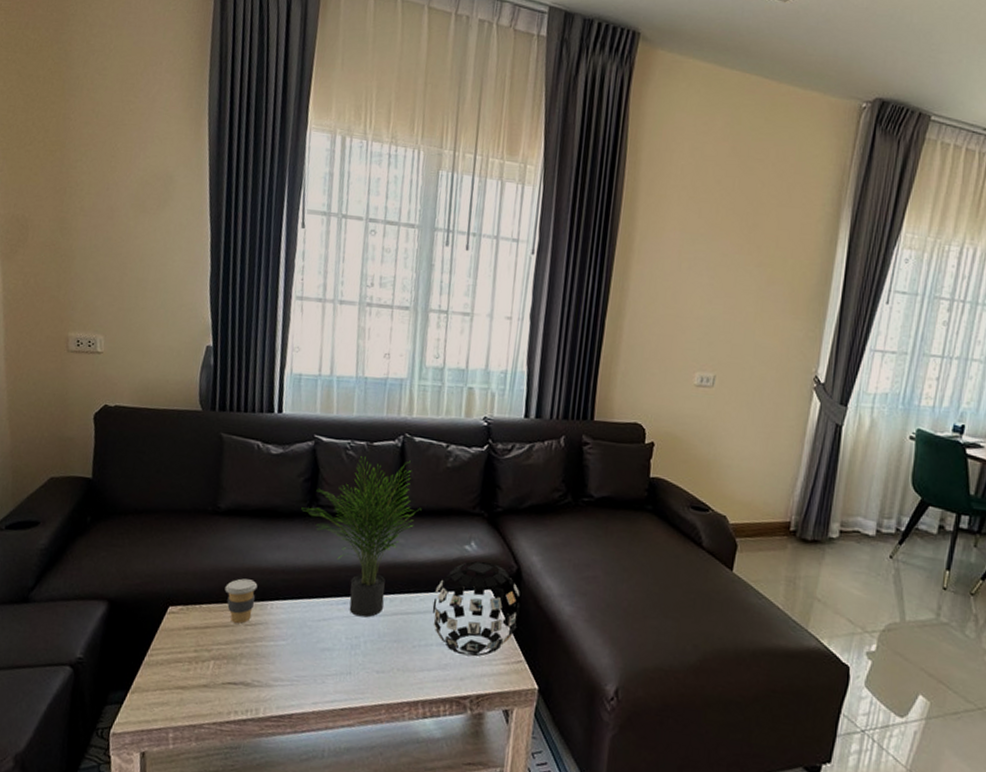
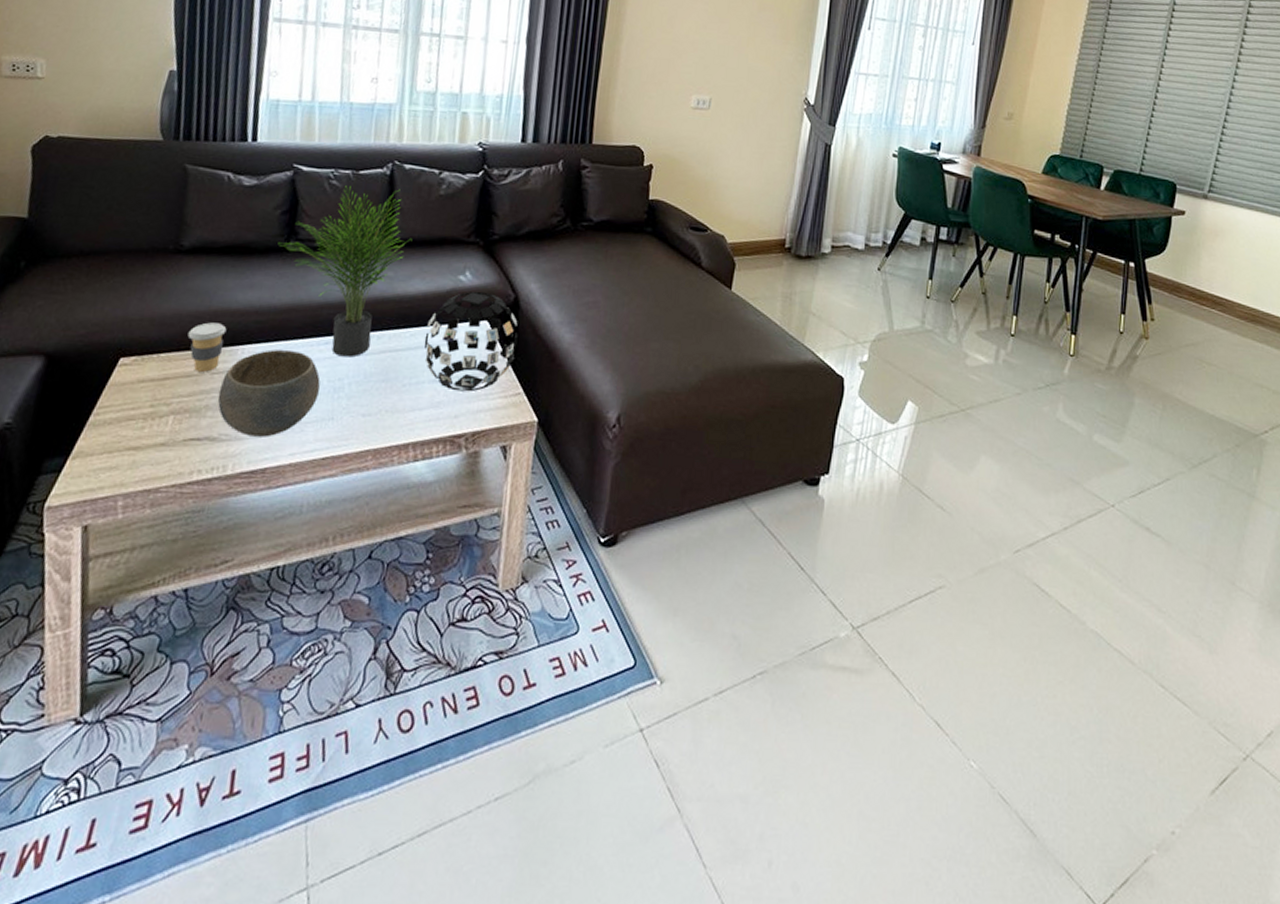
bowl: none [250,606,339,686] -> present [217,350,321,437]

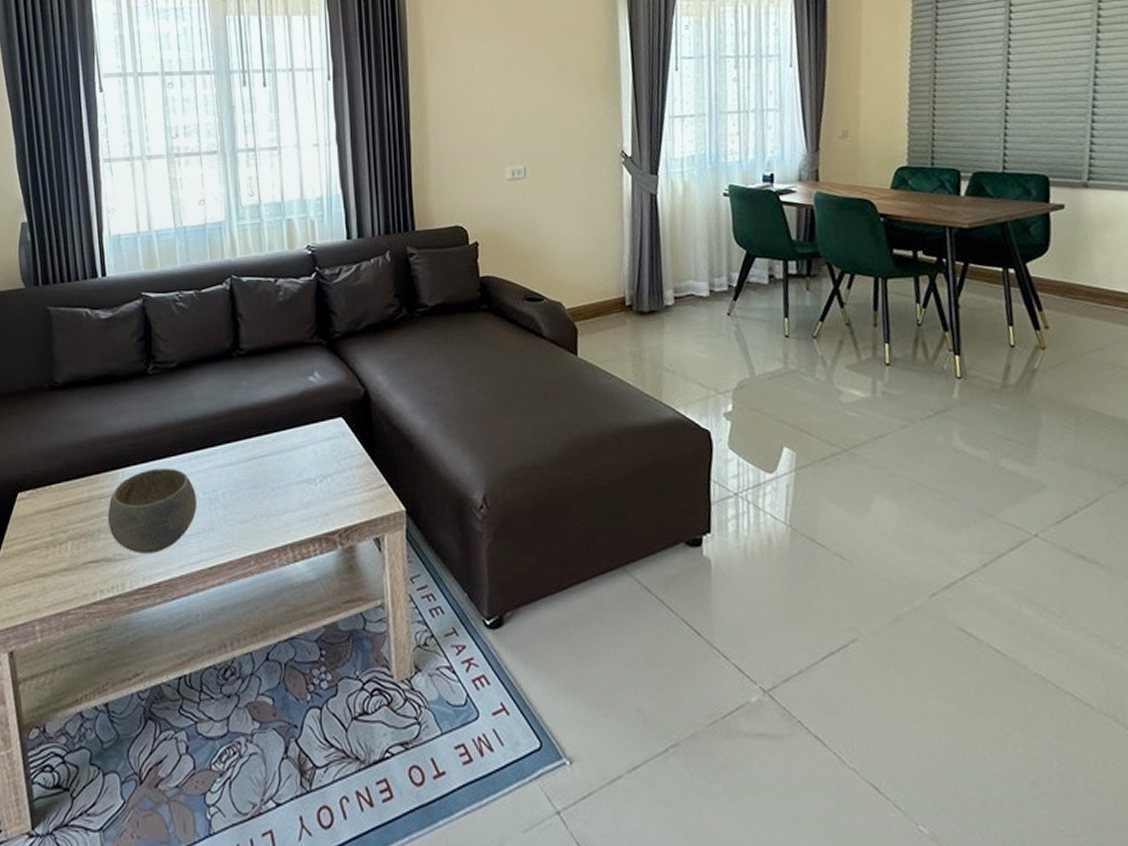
coffee cup: present [187,322,227,372] -> none [73,450,106,498]
potted plant: present [282,186,410,357] -> none [143,303,257,469]
decorative ball: present [424,291,518,392] -> none [285,389,374,490]

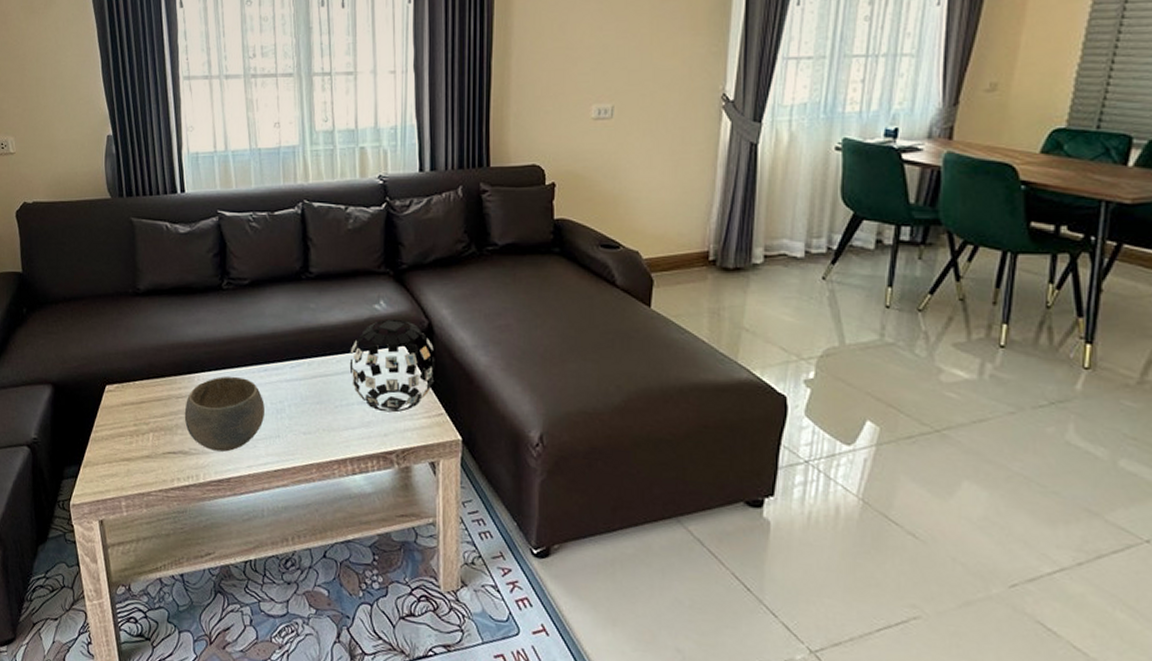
decorative ball: none [285,389,374,490] -> present [349,318,435,413]

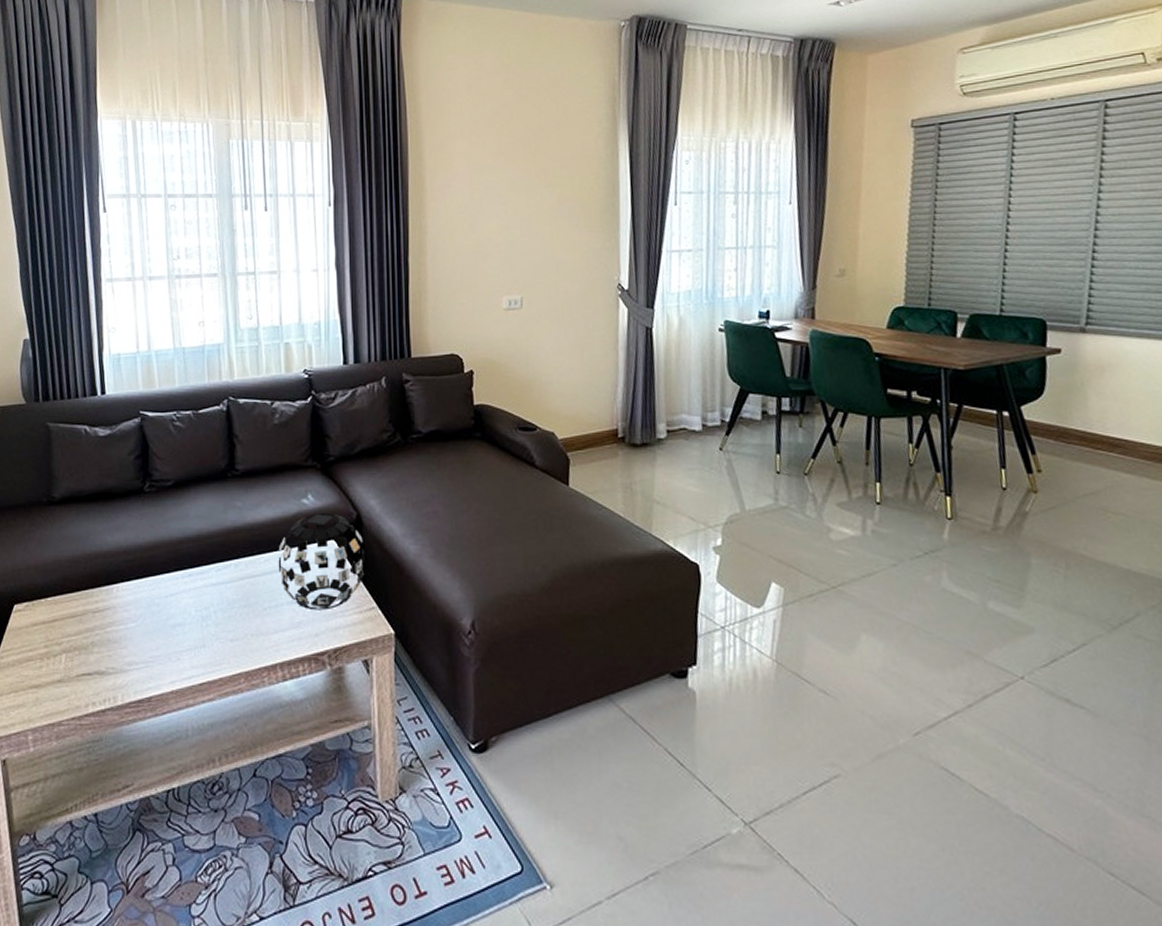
bowl: present [184,376,265,452] -> none [101,585,189,668]

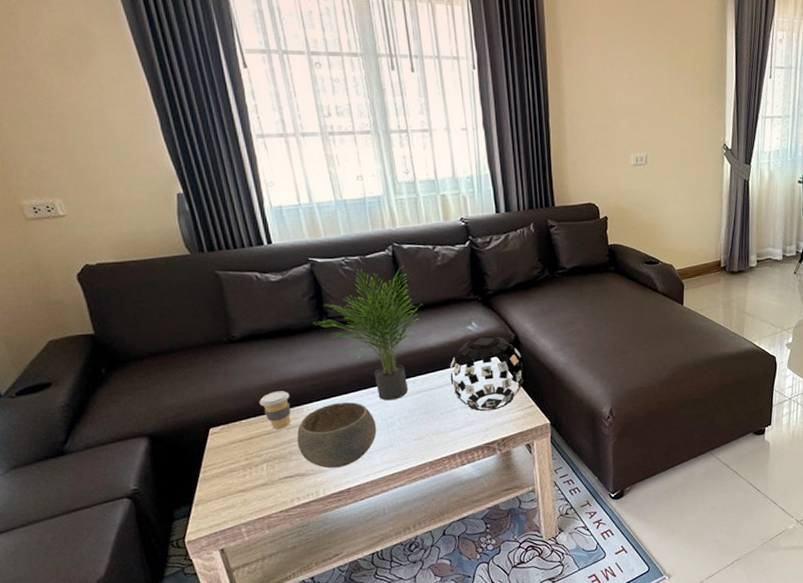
coffee cup: none [68,565,101,611] -> present [259,391,291,429]
bowl: none [101,585,189,668] -> present [297,402,377,469]
potted plant: none [139,424,252,587] -> present [317,267,421,401]

